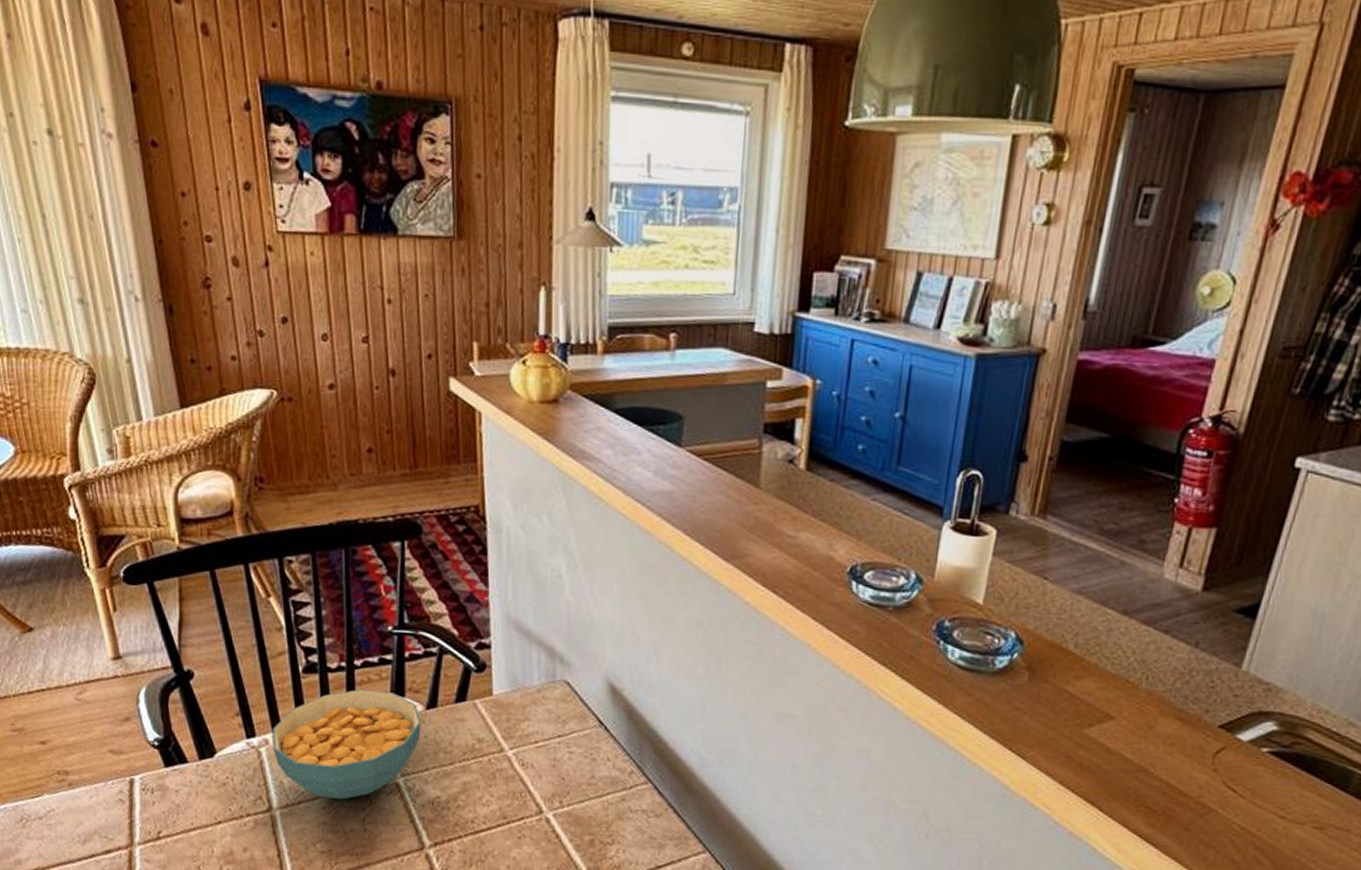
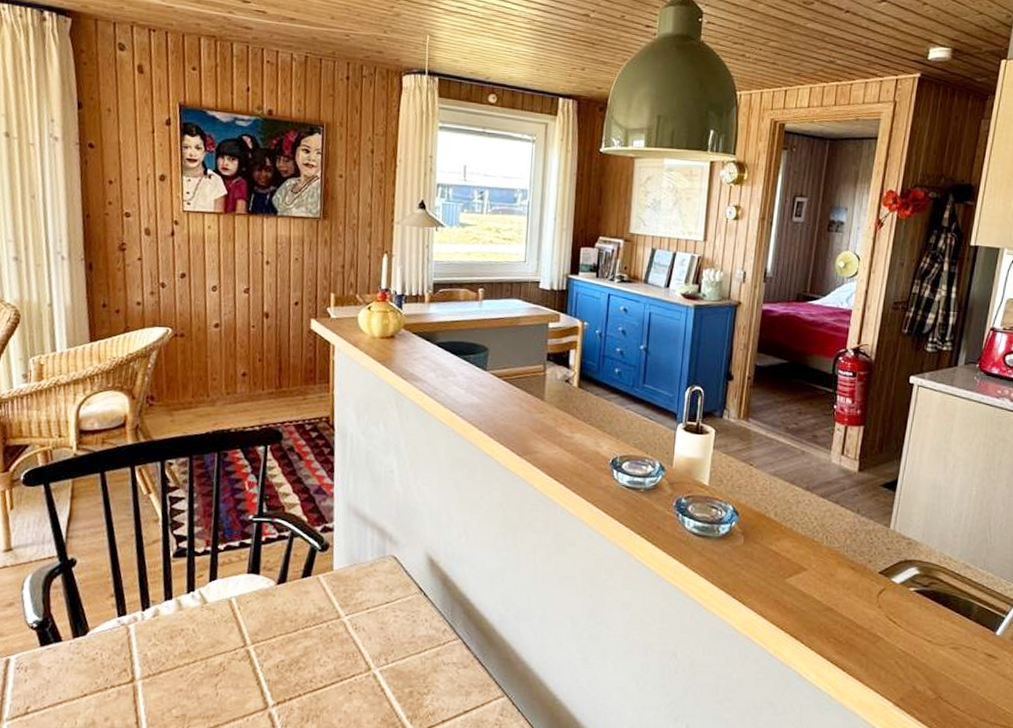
cereal bowl: present [273,689,421,800] -> none [140,569,272,668]

